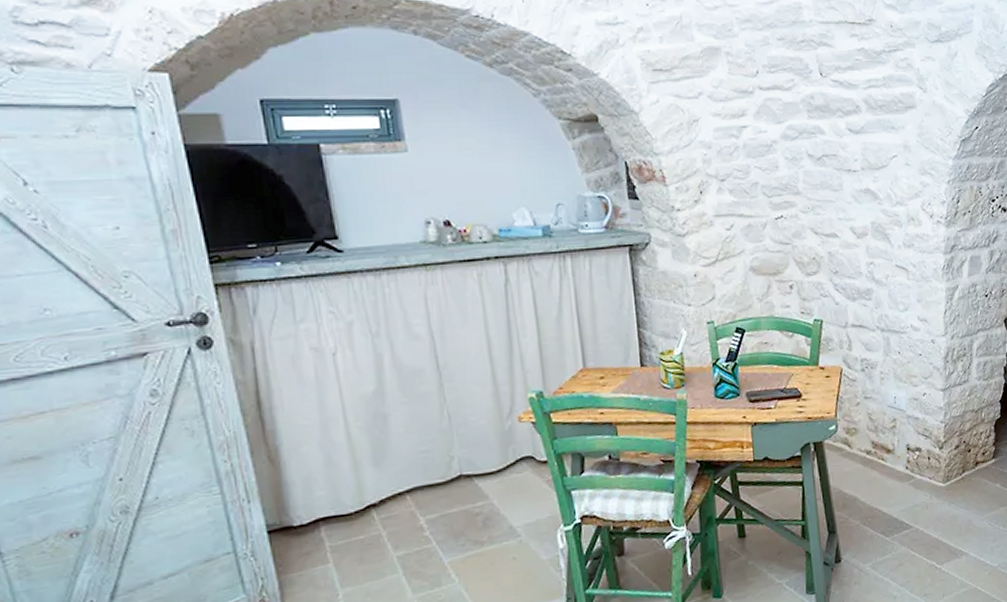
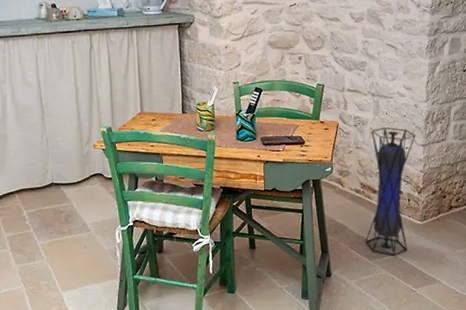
lantern: none [879,369,935,529] -> present [364,127,416,256]

